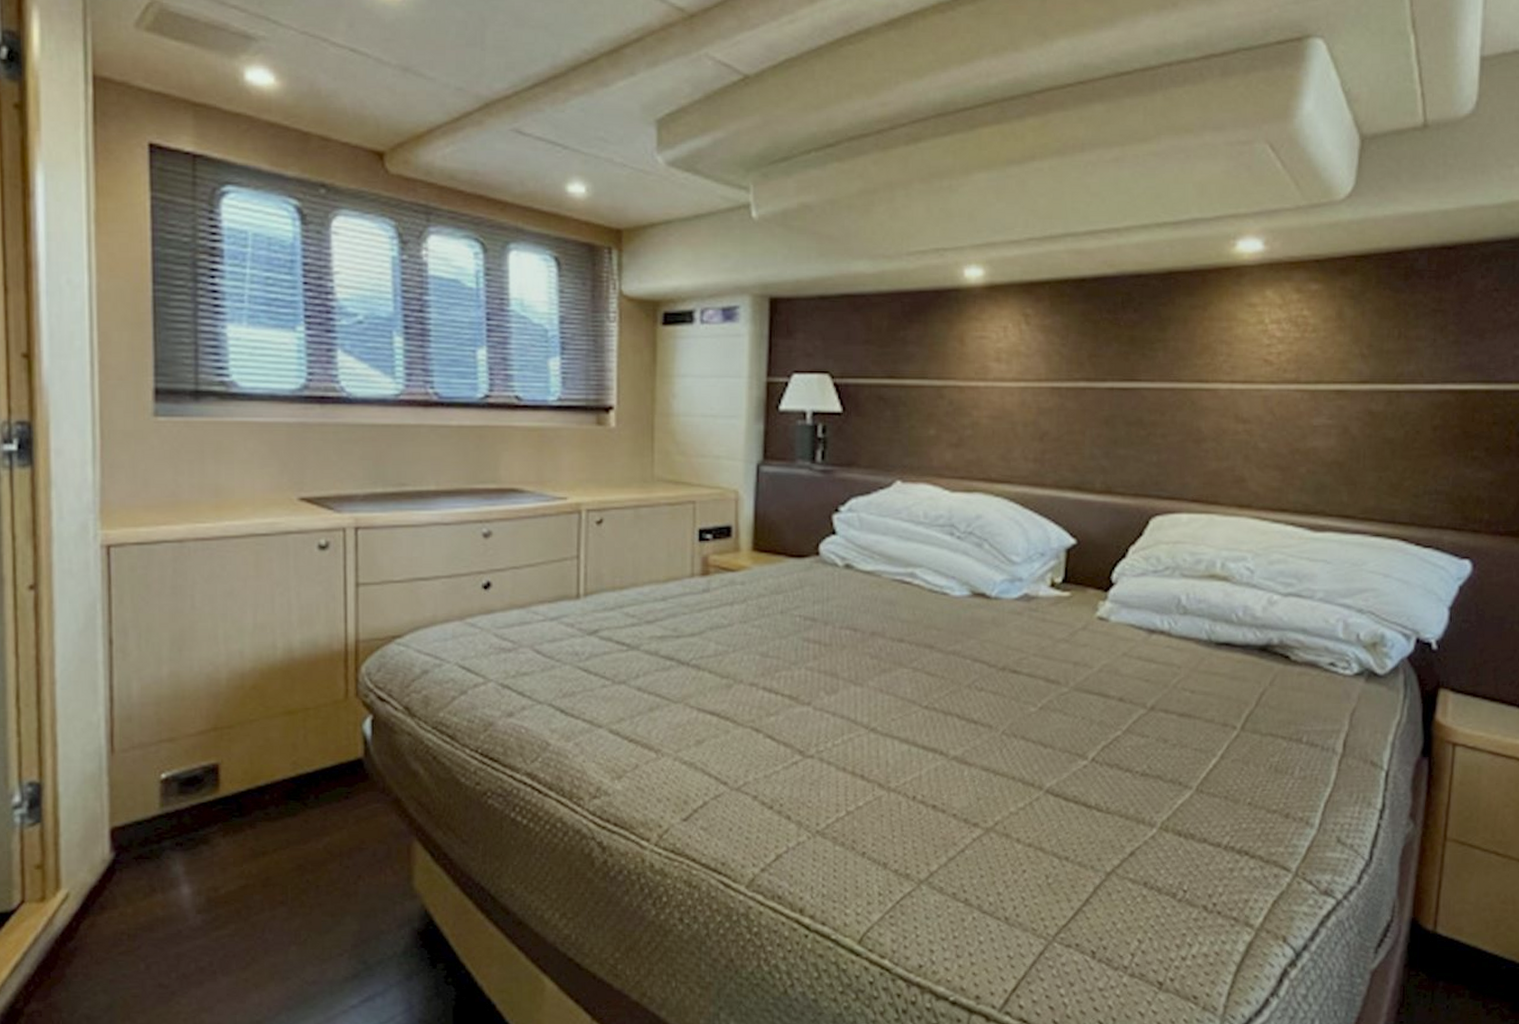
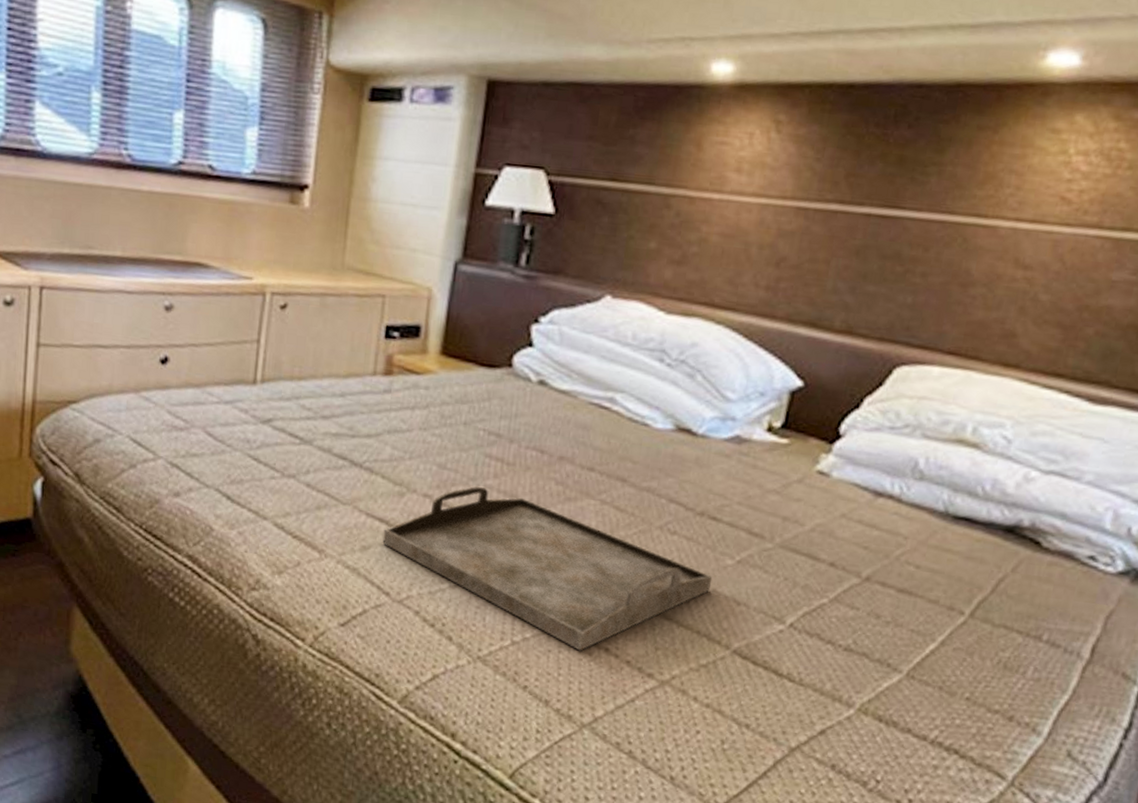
serving tray: none [715,669,1020,812] -> present [382,486,713,651]

